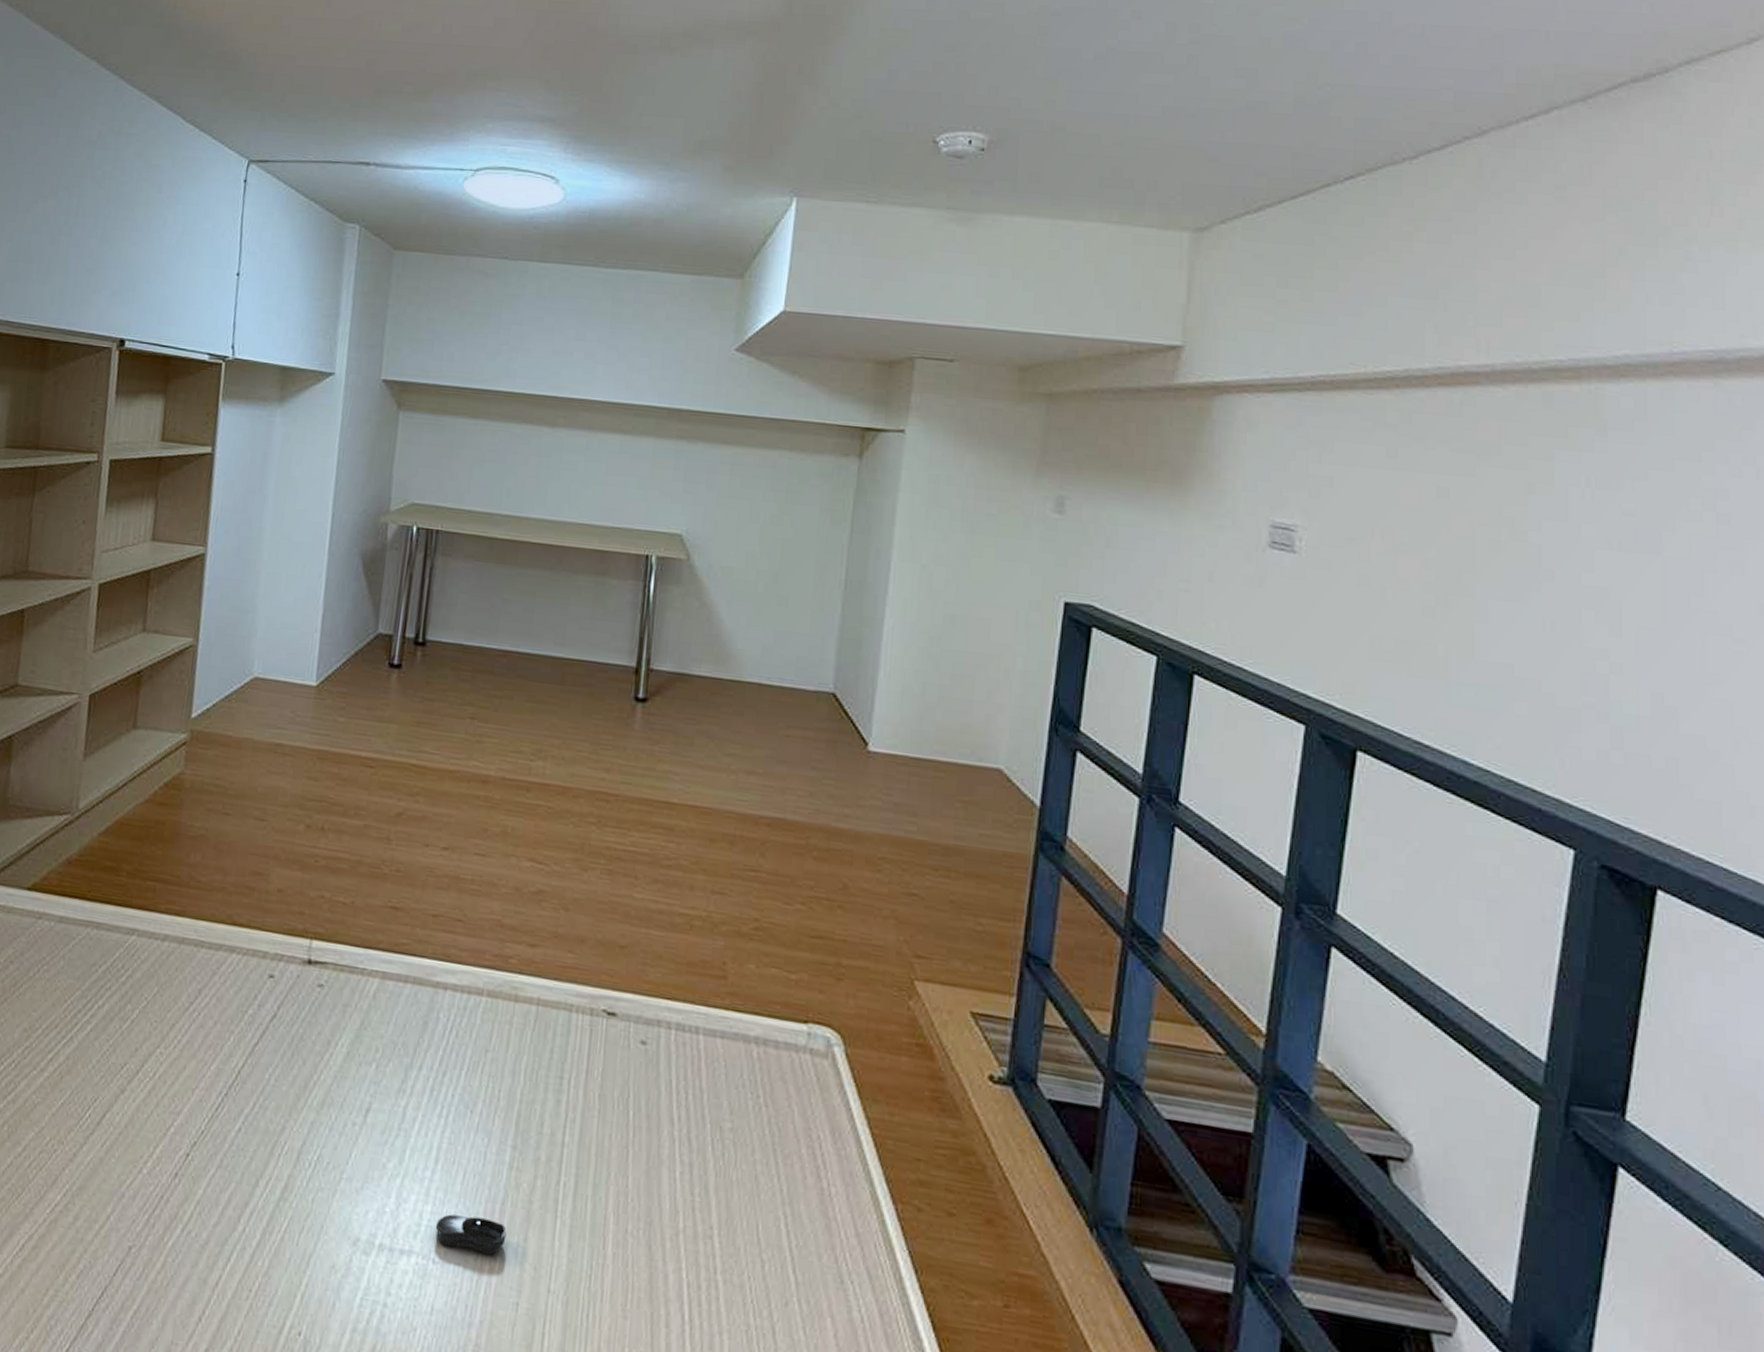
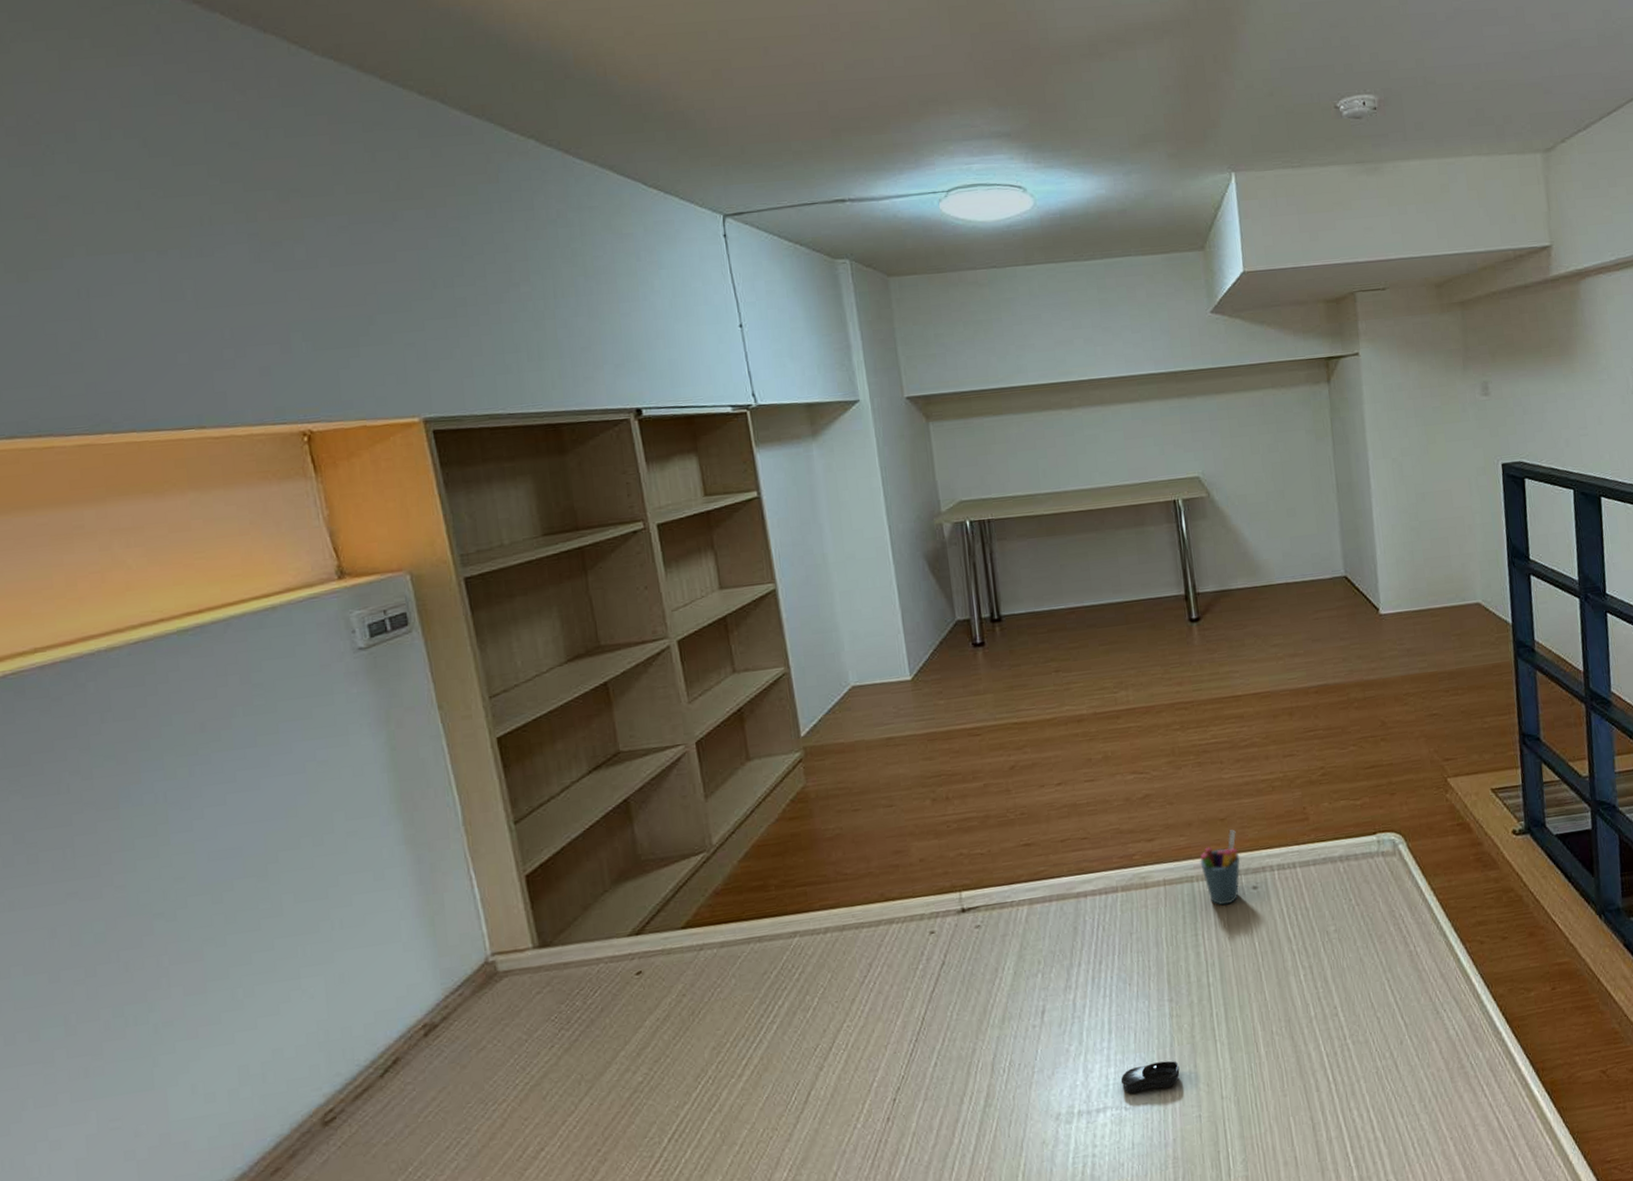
pen holder: none [585,962,635,1053] -> present [1200,829,1240,906]

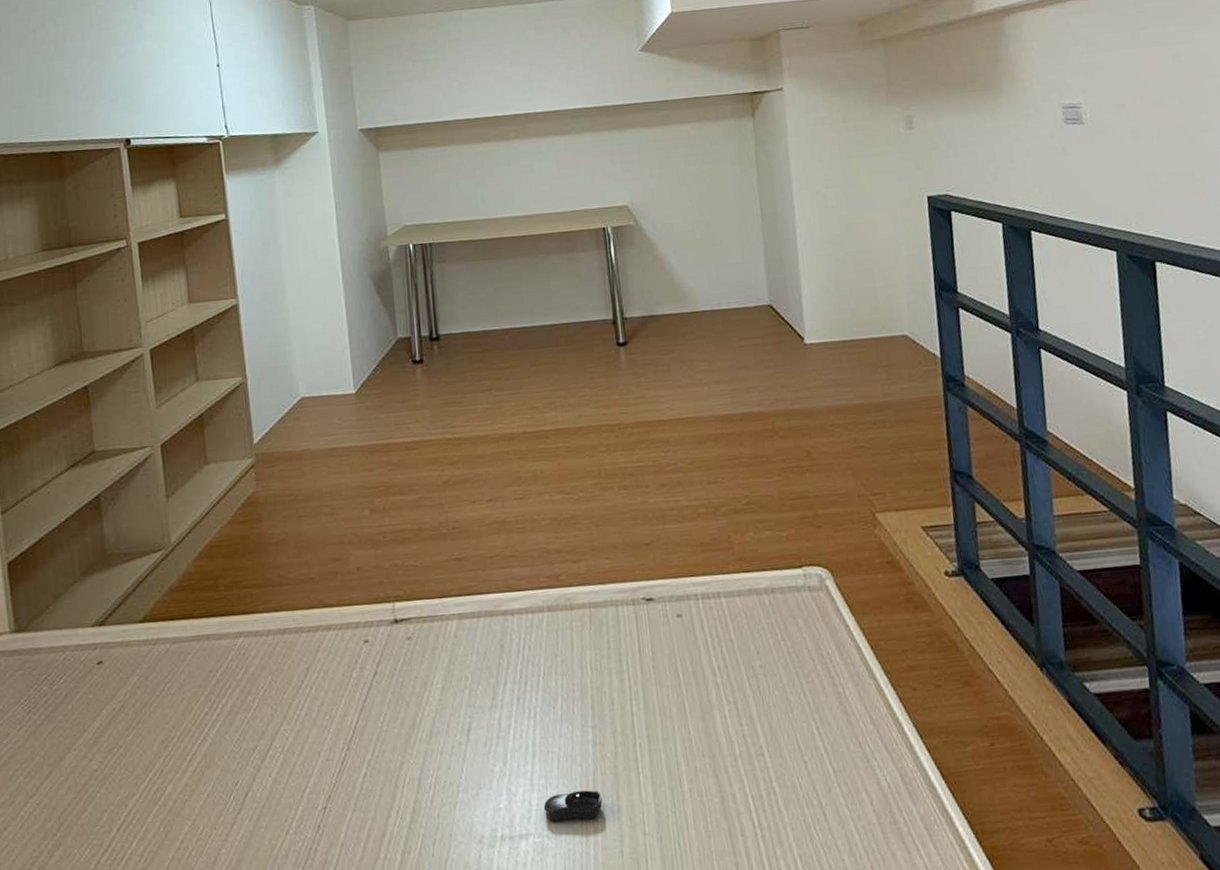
pen holder: present [1200,829,1240,906] -> none [625,555,665,632]

